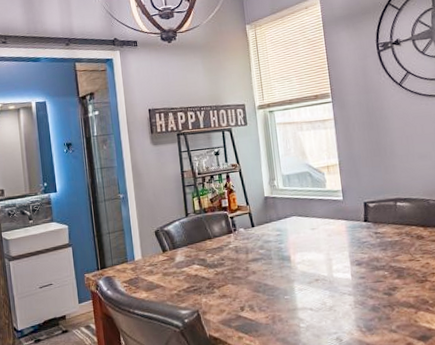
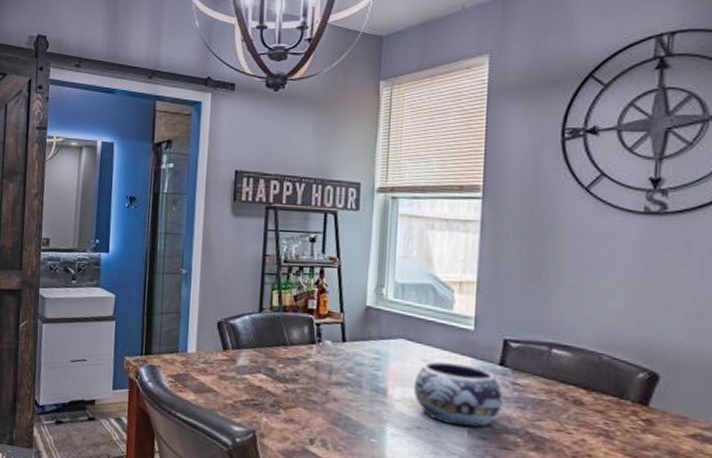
decorative bowl: none [308,226,371,273] -> present [413,361,503,428]

